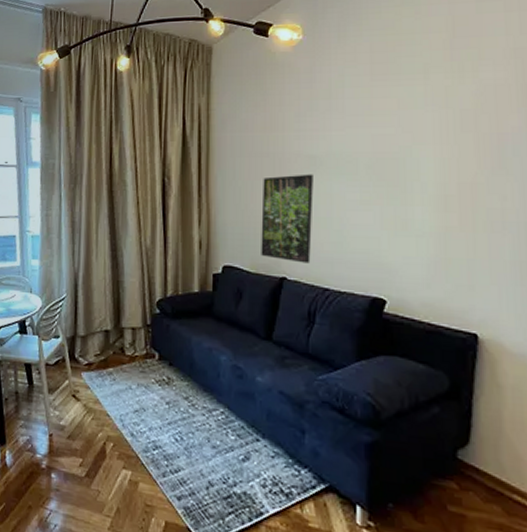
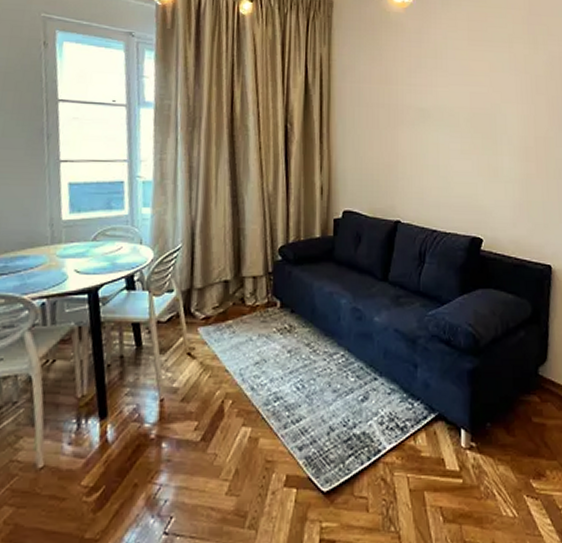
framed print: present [261,174,313,264] -> none [378,125,423,207]

